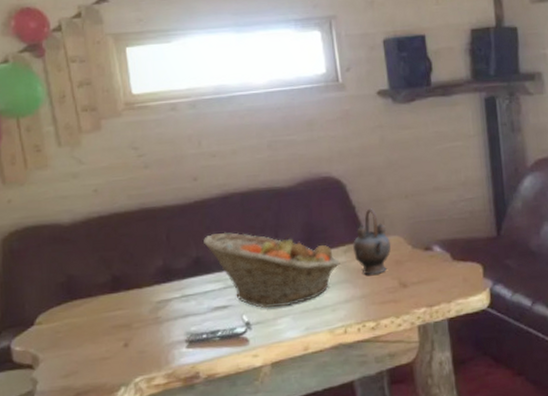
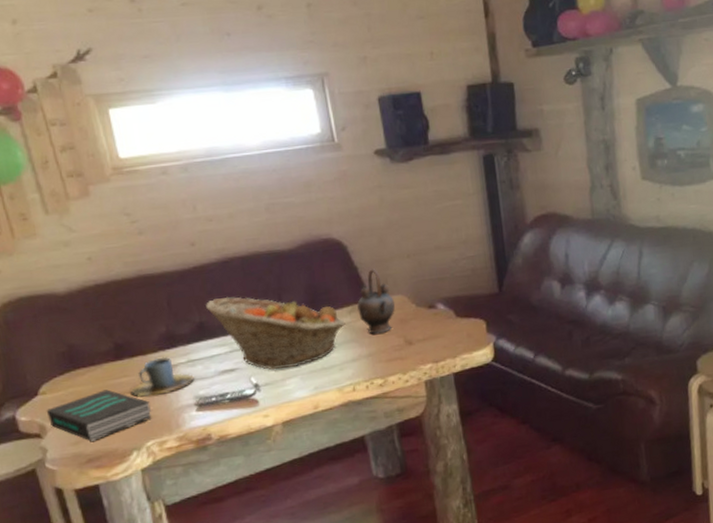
book: none [40,322,142,375] -> present [46,389,152,441]
cup: none [123,290,187,331] -> present [130,356,194,397]

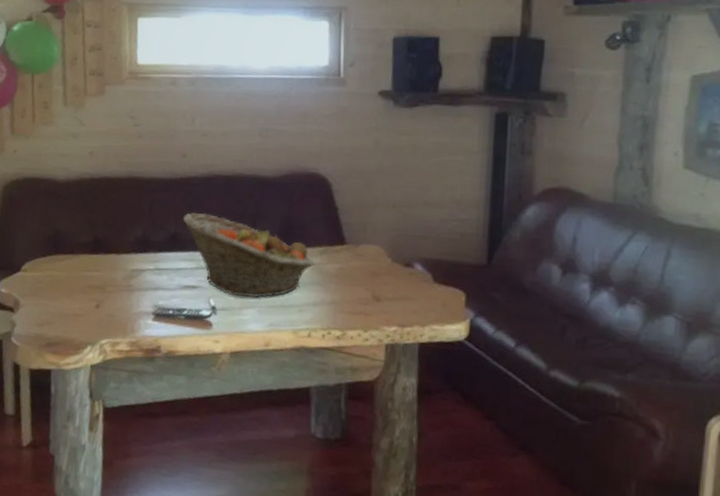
book: present [46,389,152,441] -> none [23,279,113,327]
cup: present [130,356,194,397] -> none [98,259,157,296]
teapot: present [357,269,395,334] -> none [328,212,370,282]

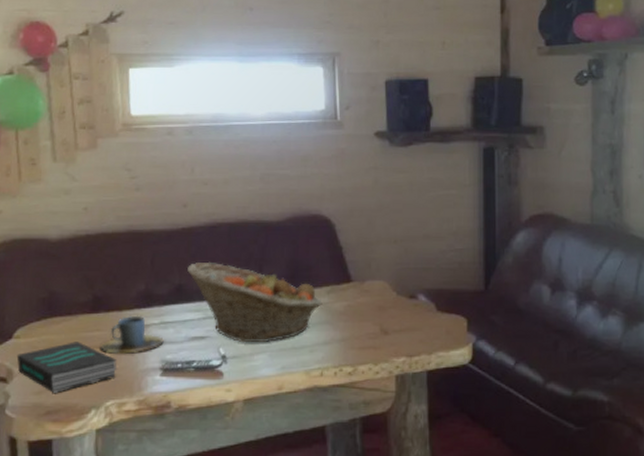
book: none [23,279,113,327] -> present [16,342,117,393]
cup: none [98,259,157,296] -> present [100,315,164,354]

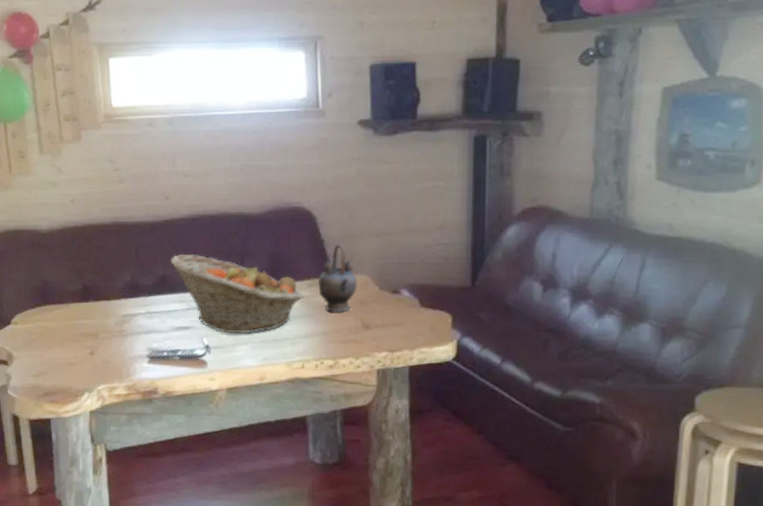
book: present [16,342,117,393] -> none [15,329,106,376]
cup: present [100,315,164,354] -> none [90,305,150,341]
teapot: none [336,250,376,318] -> present [317,244,358,312]

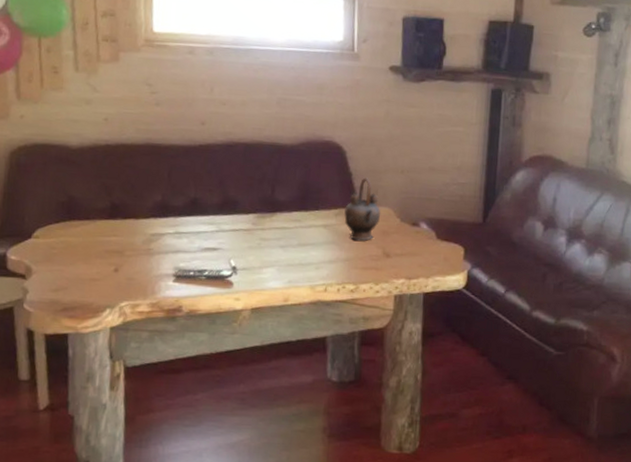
fruit basket: present [171,253,304,334] -> none [203,178,330,257]

